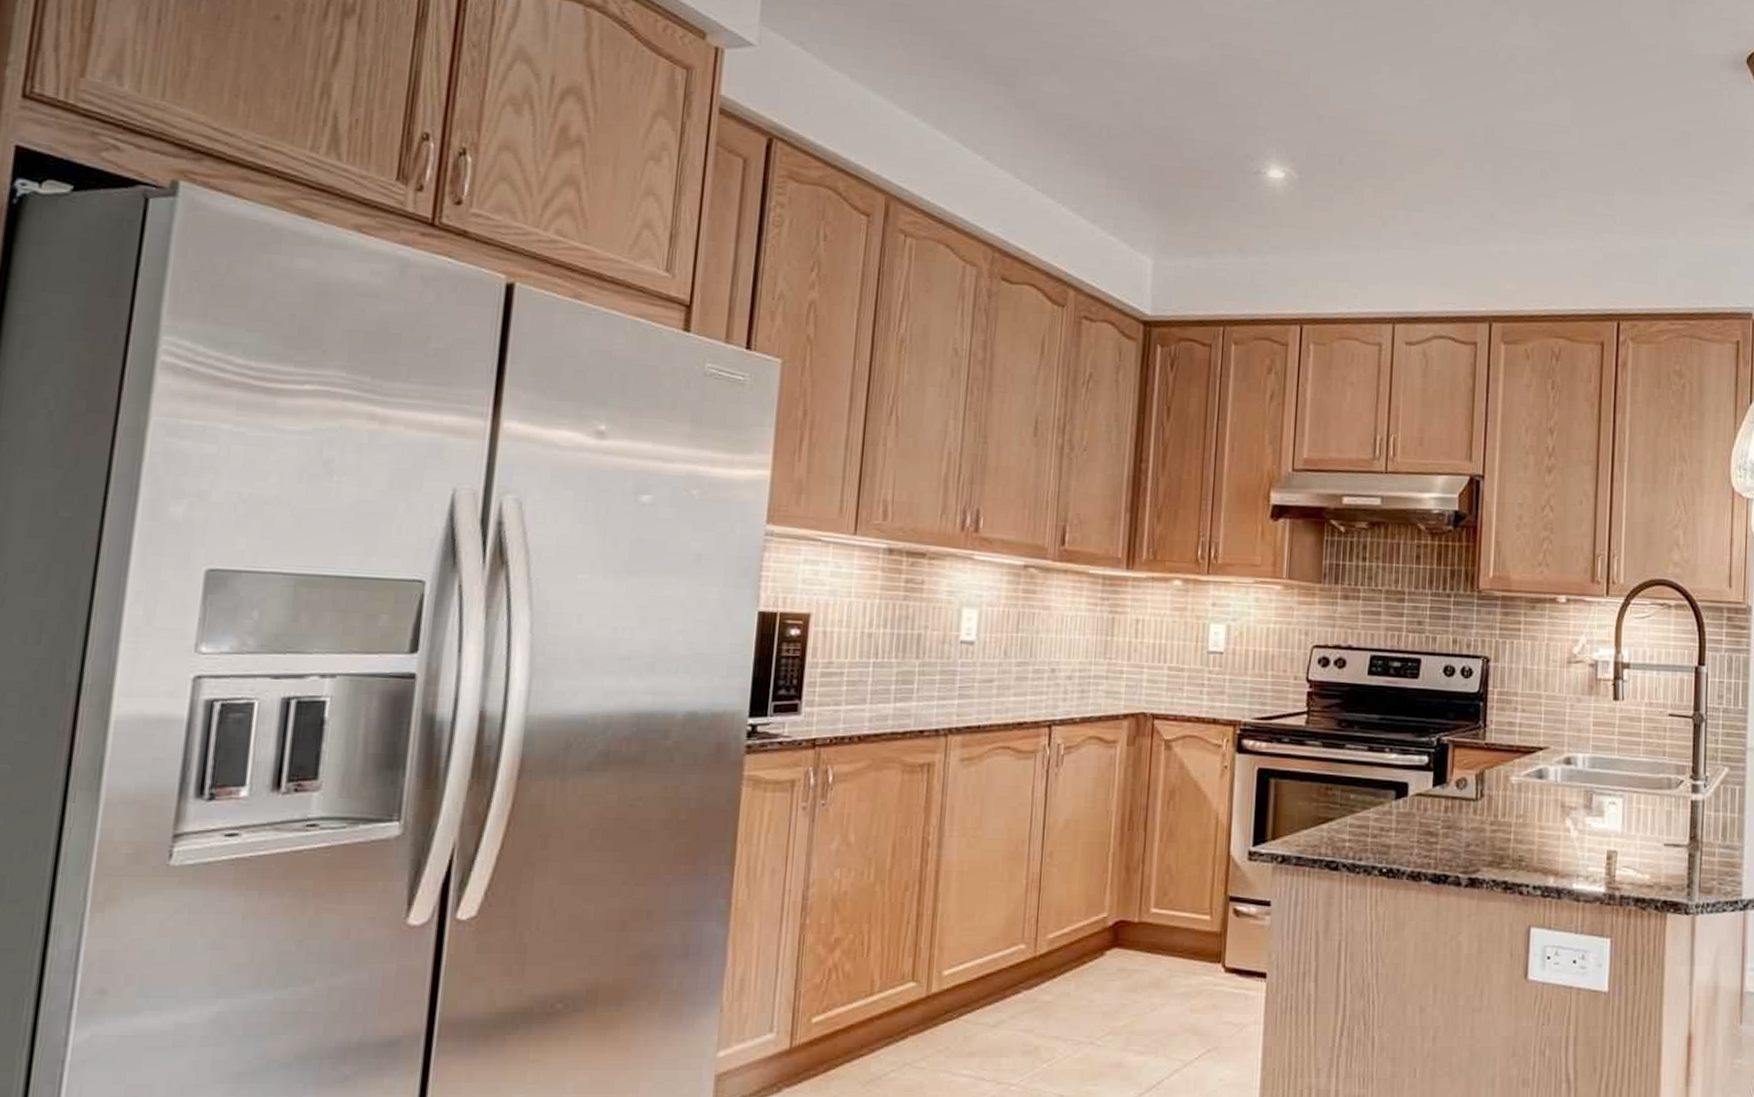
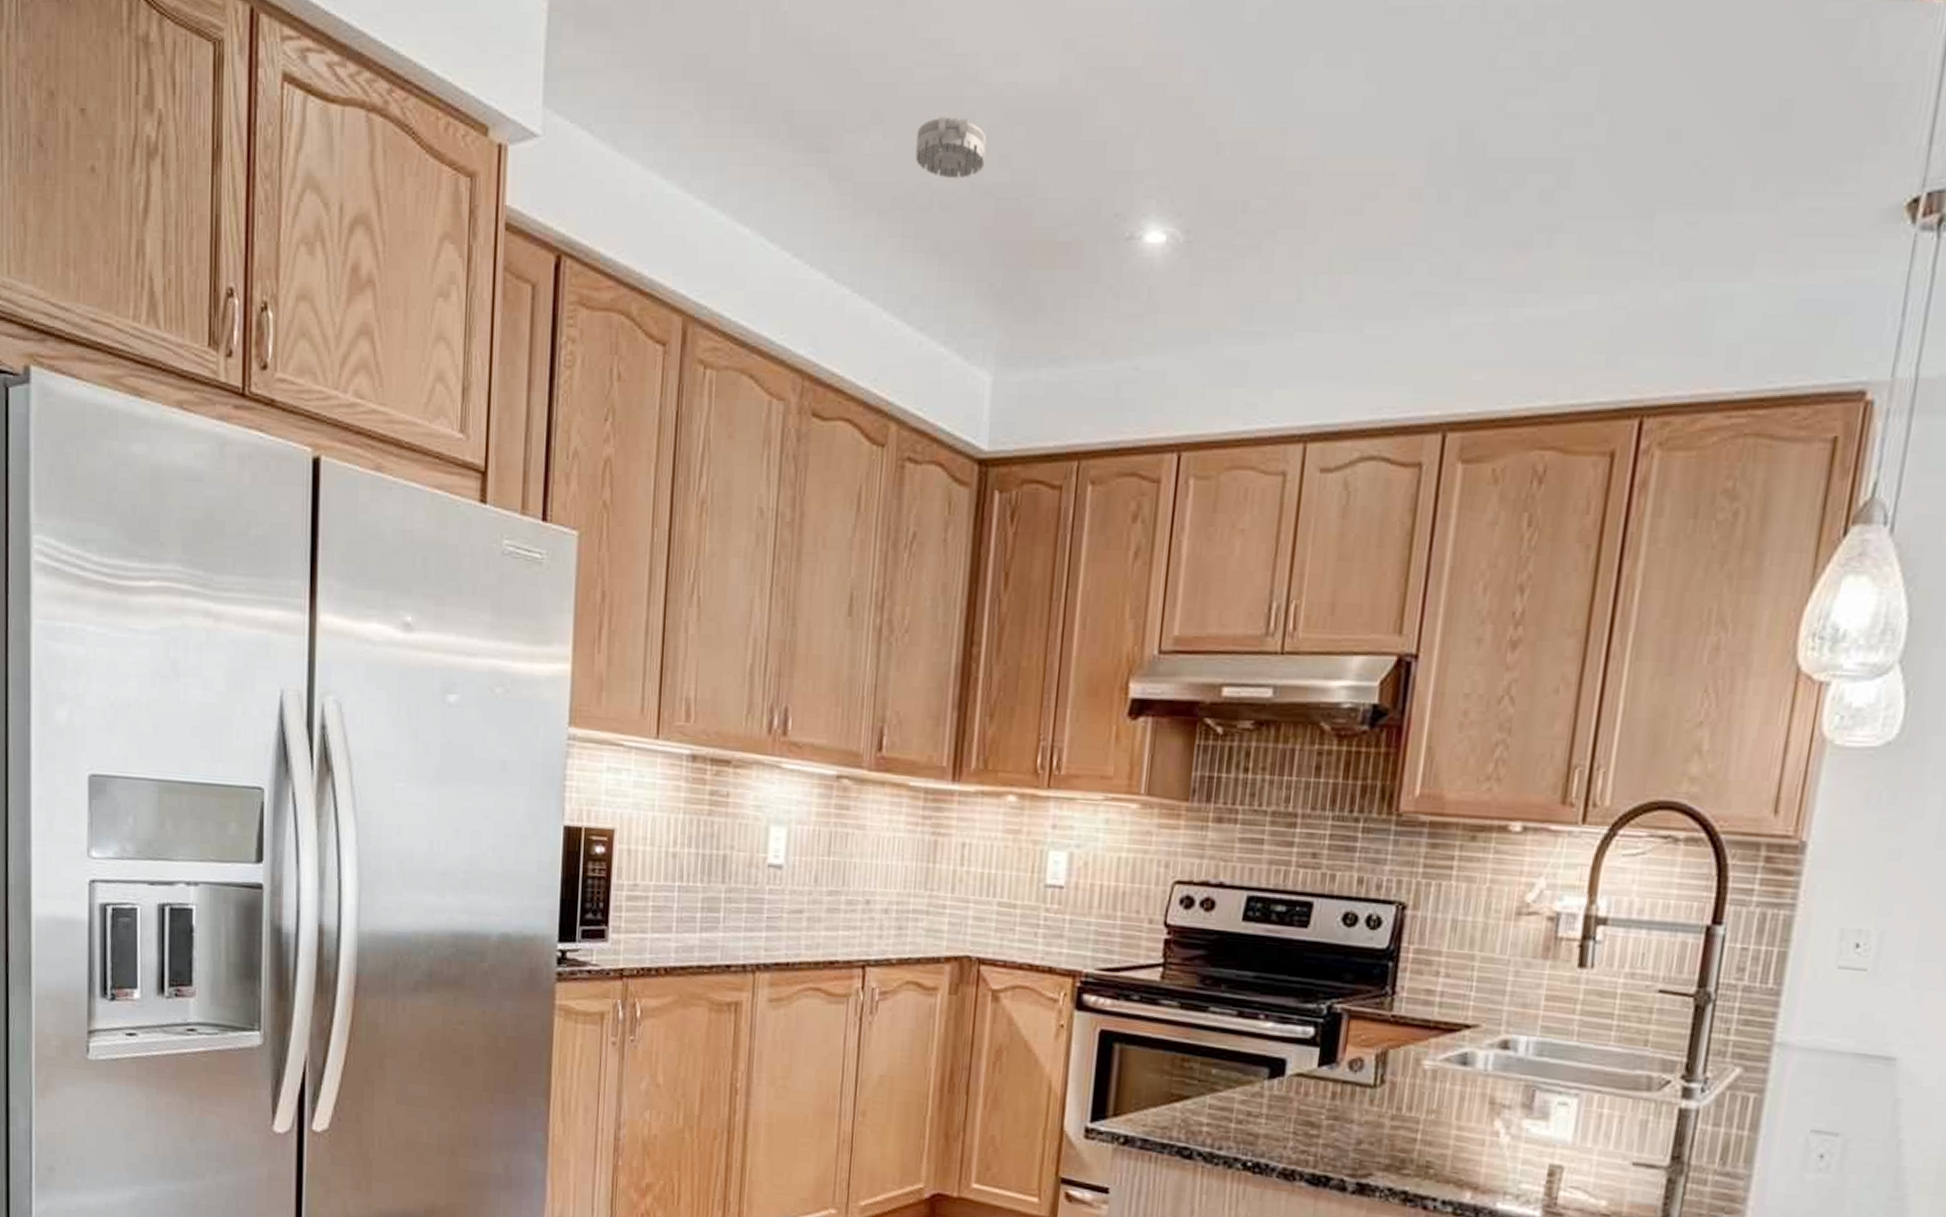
smoke detector: none [1087,73,1145,118] -> present [915,116,987,179]

